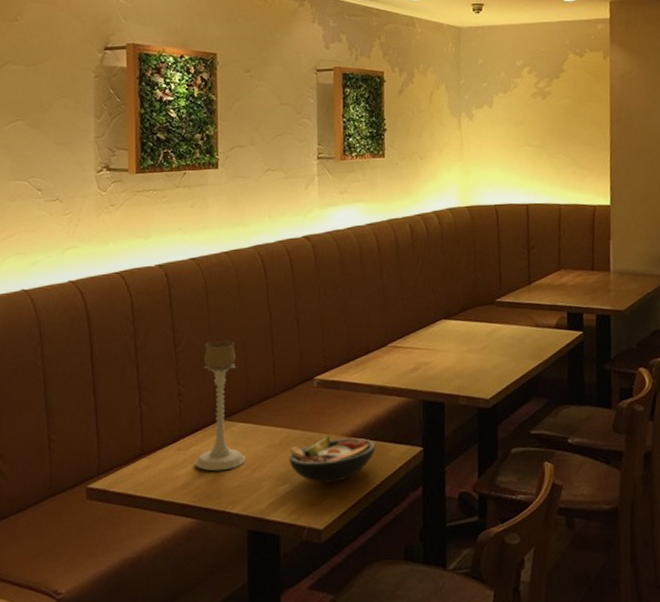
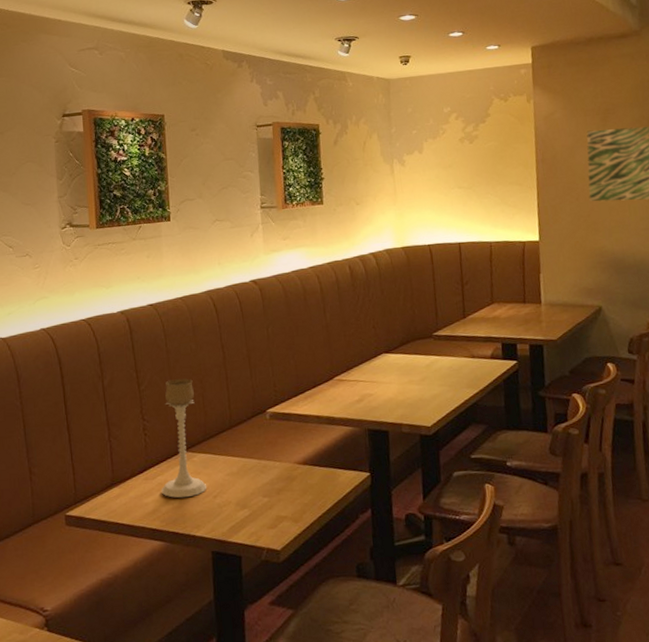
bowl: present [288,435,376,484] -> none [246,463,327,508]

